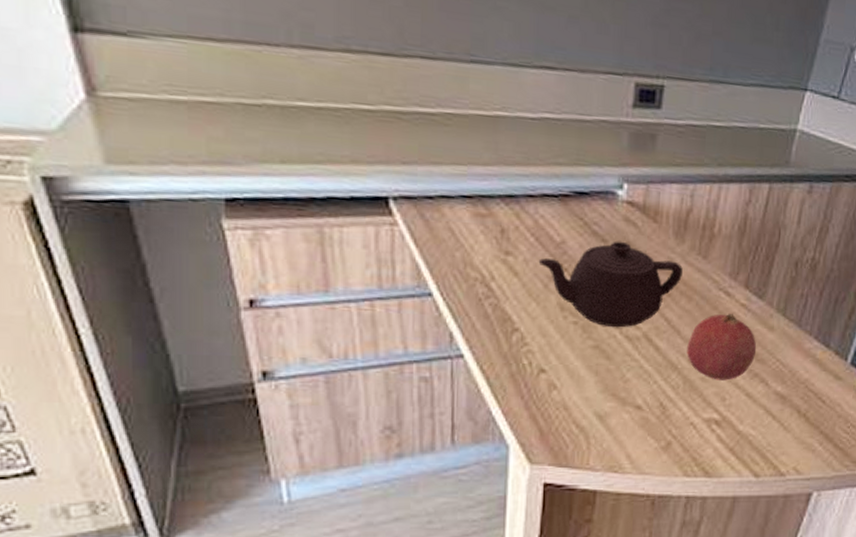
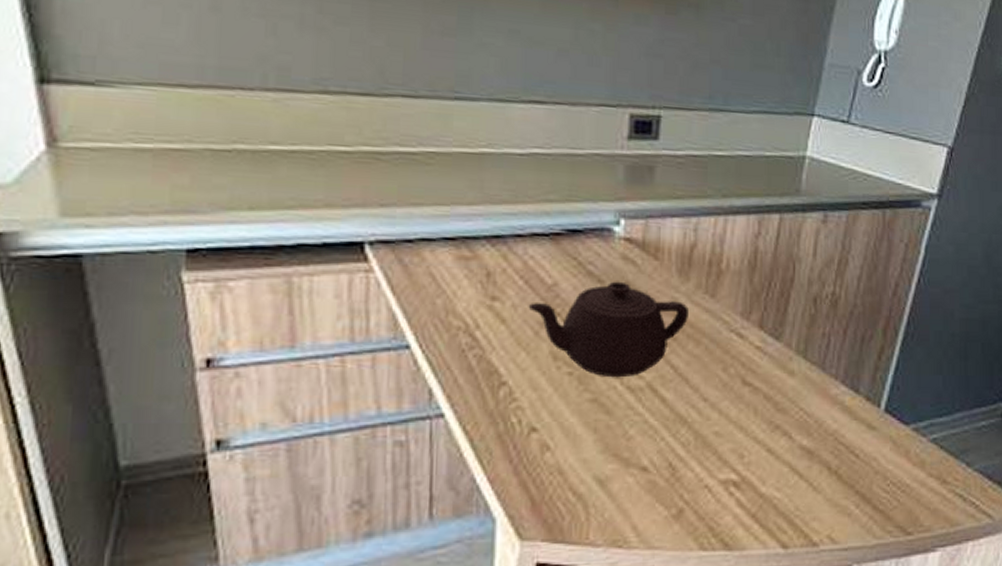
fruit: present [687,313,757,381] -> none [697,357,776,435]

